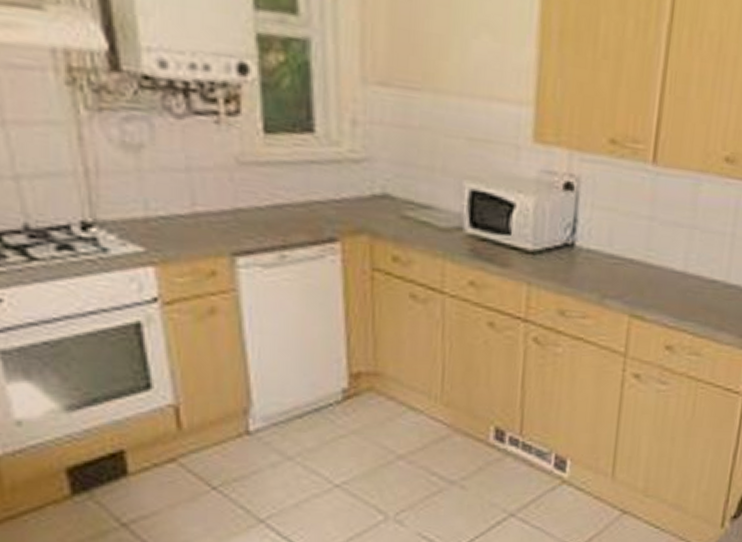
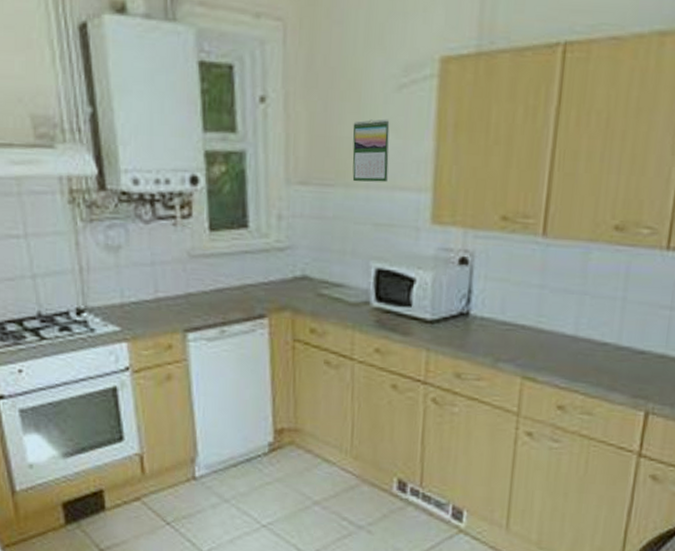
calendar: none [442,16,487,91] -> present [352,119,390,183]

